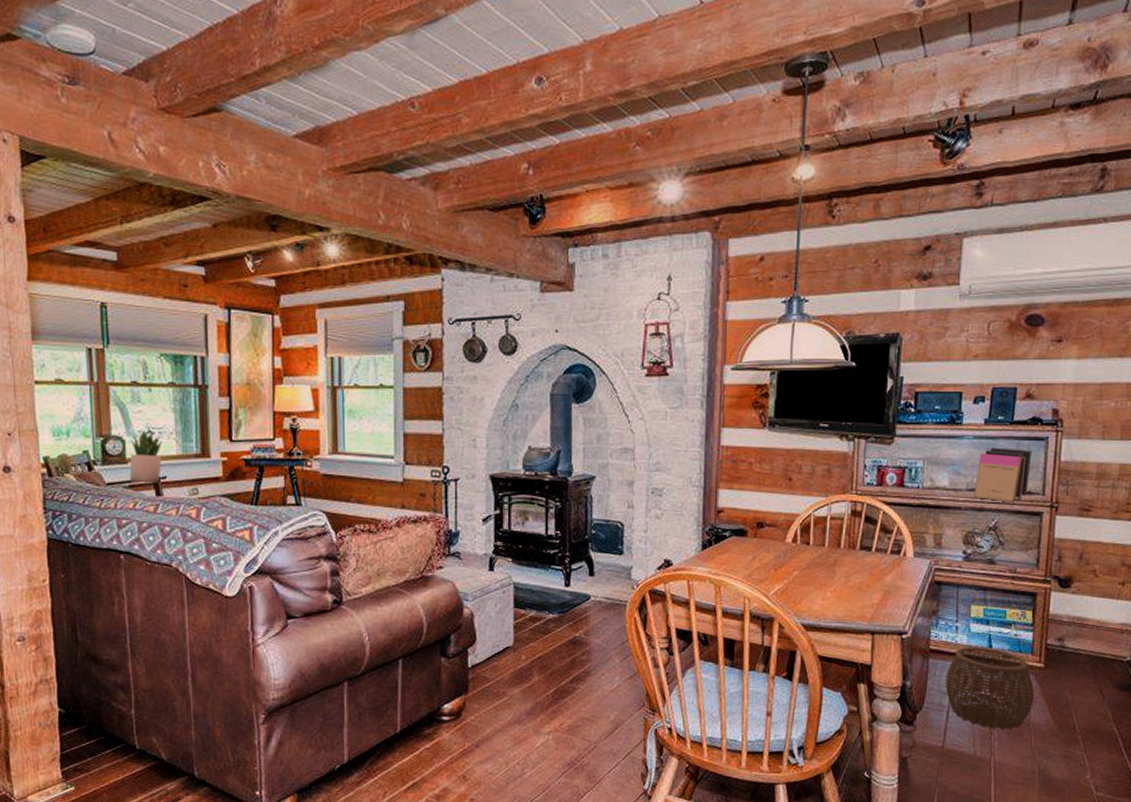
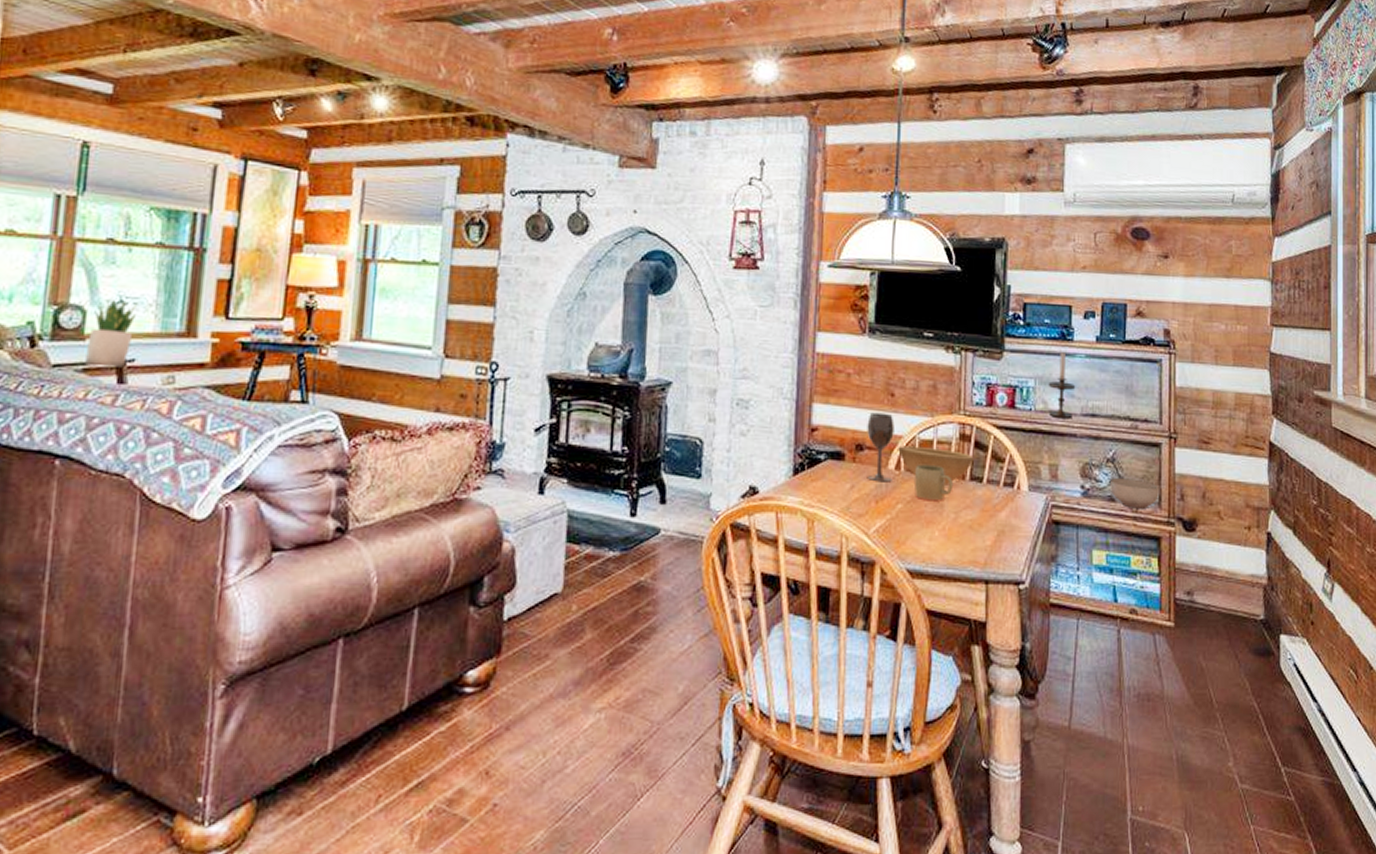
wine glass: none [767,495,792,554] -> present [867,412,895,483]
bowl: none [795,522,864,560] -> present [898,446,974,492]
mug: none [808,537,845,568] -> present [913,464,954,501]
candlestick: none [936,432,963,494] -> present [1048,349,1076,419]
woven basket: present [944,647,1035,730] -> none [1068,601,1167,704]
books: present [974,448,1031,502] -> none [1089,368,1146,431]
bowl: none [991,544,1039,569] -> present [1110,478,1160,509]

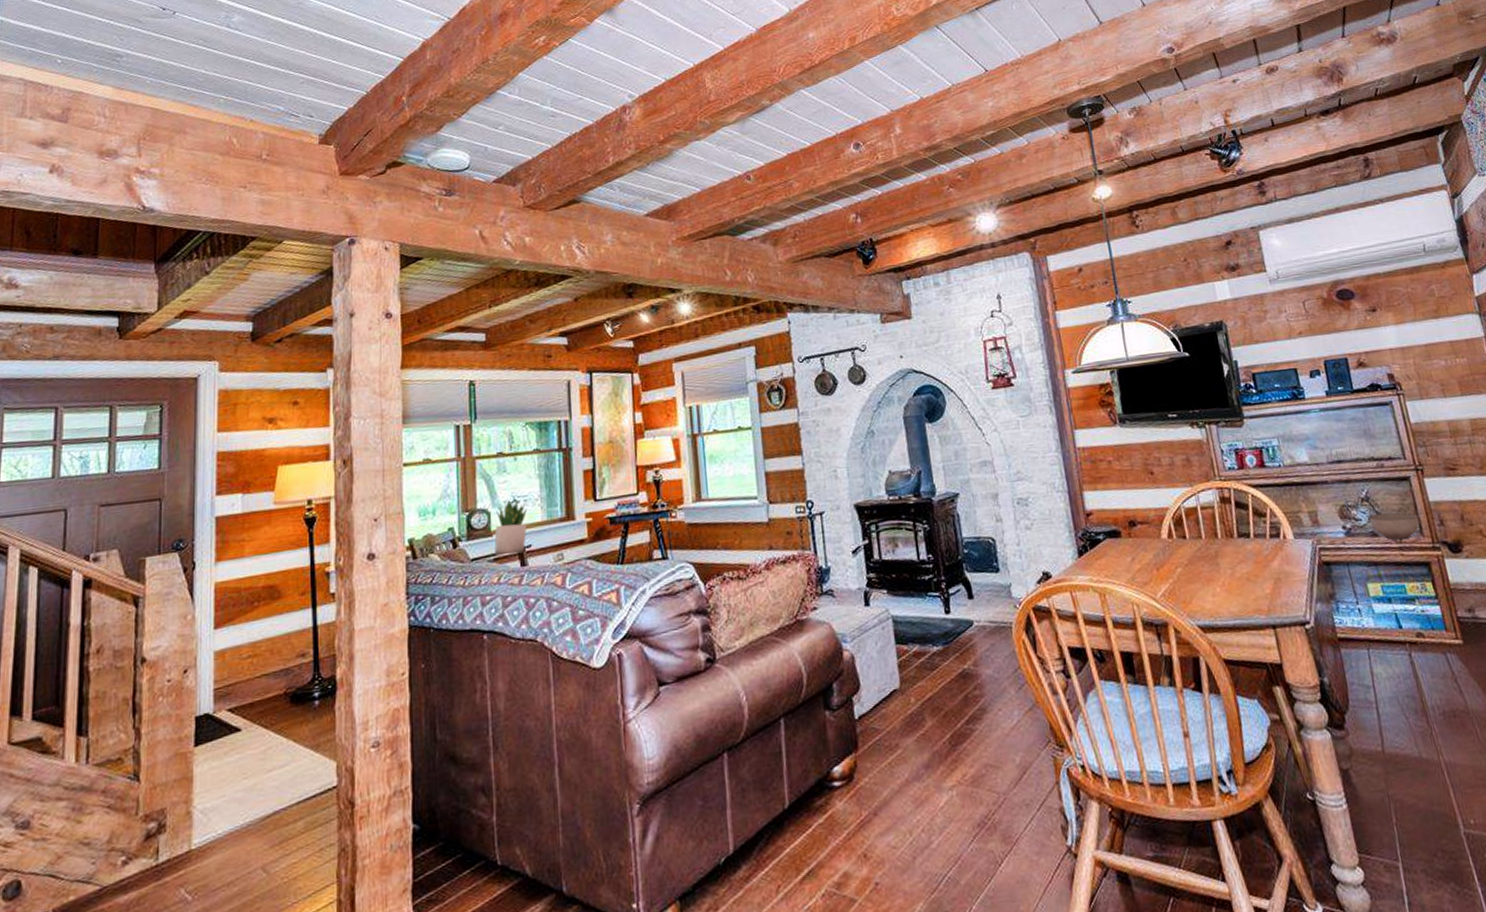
wine glass: present [867,412,895,483] -> none [1134,489,1168,552]
bowl: present [898,446,974,492] -> none [1167,513,1238,551]
mug: present [913,464,954,501] -> none [1186,528,1224,562]
candlestick: present [1048,349,1076,419] -> none [1290,408,1320,470]

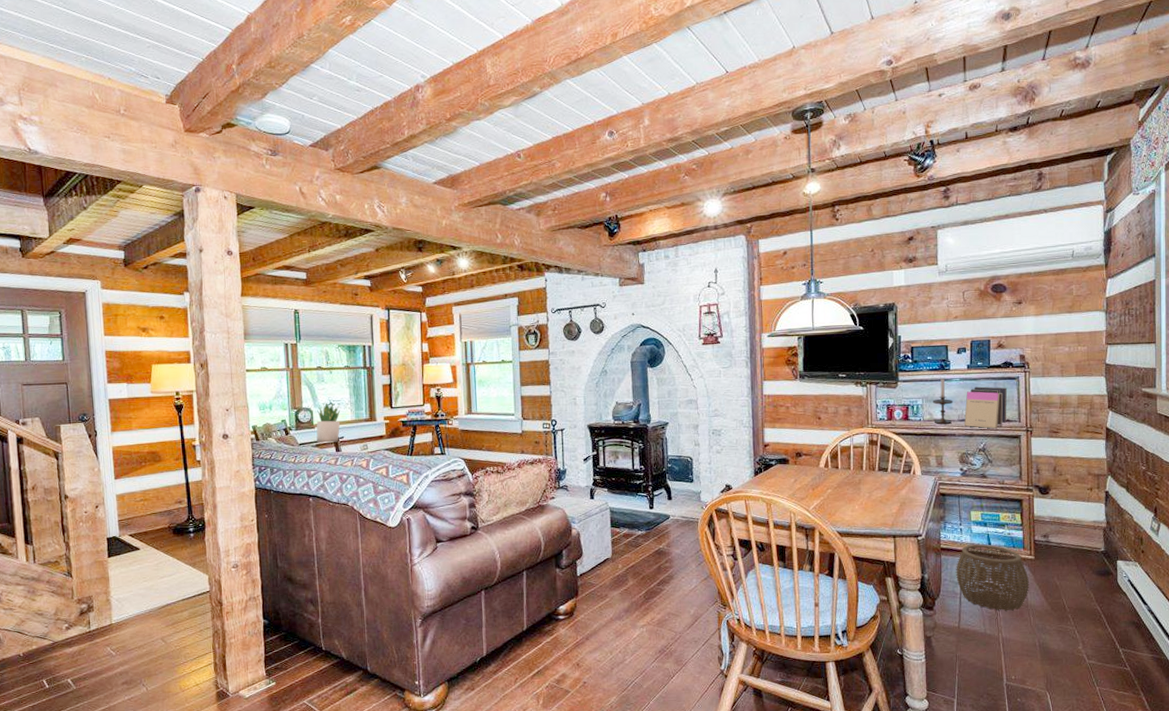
candlestick: none [1290,408,1320,470] -> present [932,377,953,425]
books: none [1331,416,1389,471] -> present [964,386,1007,429]
woven basket: none [1362,628,1466,722] -> present [955,544,1030,611]
bowl: present [1369,512,1419,540] -> none [982,461,1021,481]

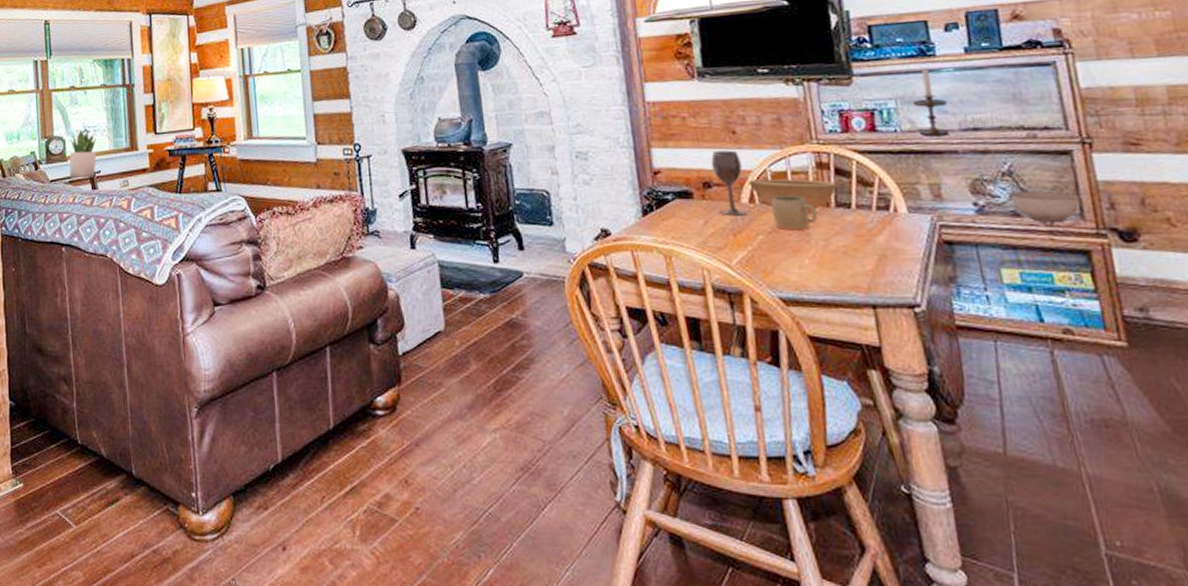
wine glass: none [803,430,823,477] -> present [711,150,748,216]
bowl: none [826,450,880,479] -> present [749,178,837,220]
mug: none [838,462,867,487] -> present [771,195,818,231]
woven basket: present [955,544,1030,611] -> none [985,321,1126,431]
books: present [964,386,1007,429] -> none [967,78,1045,141]
bowl: none [982,461,1021,481] -> present [1010,191,1080,222]

